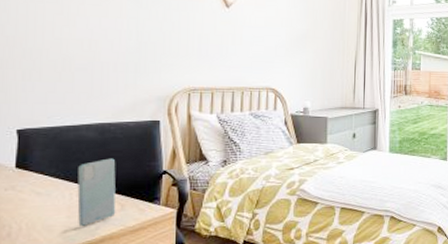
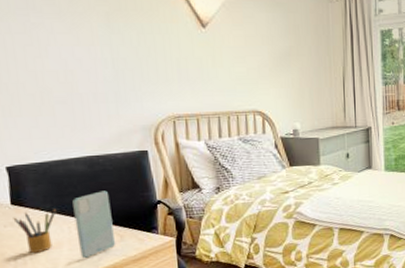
pencil box: none [15,174,60,218] -> present [13,209,56,253]

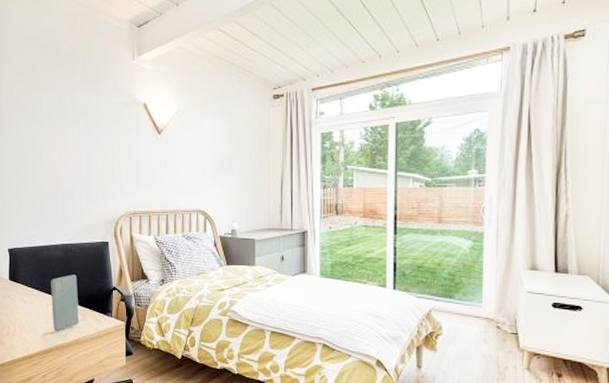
pencil box: present [13,209,56,253] -> none [9,286,39,322]

